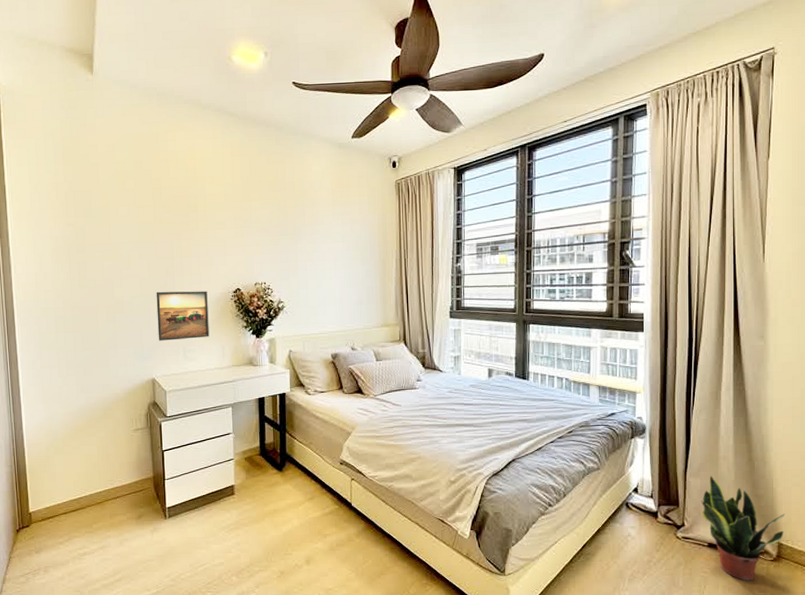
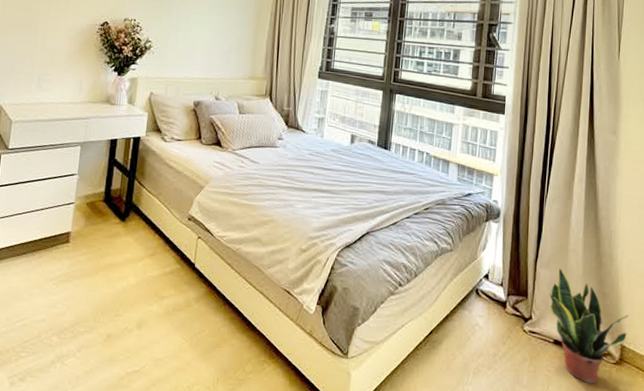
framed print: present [156,291,210,341] -> none [12,14,73,69]

